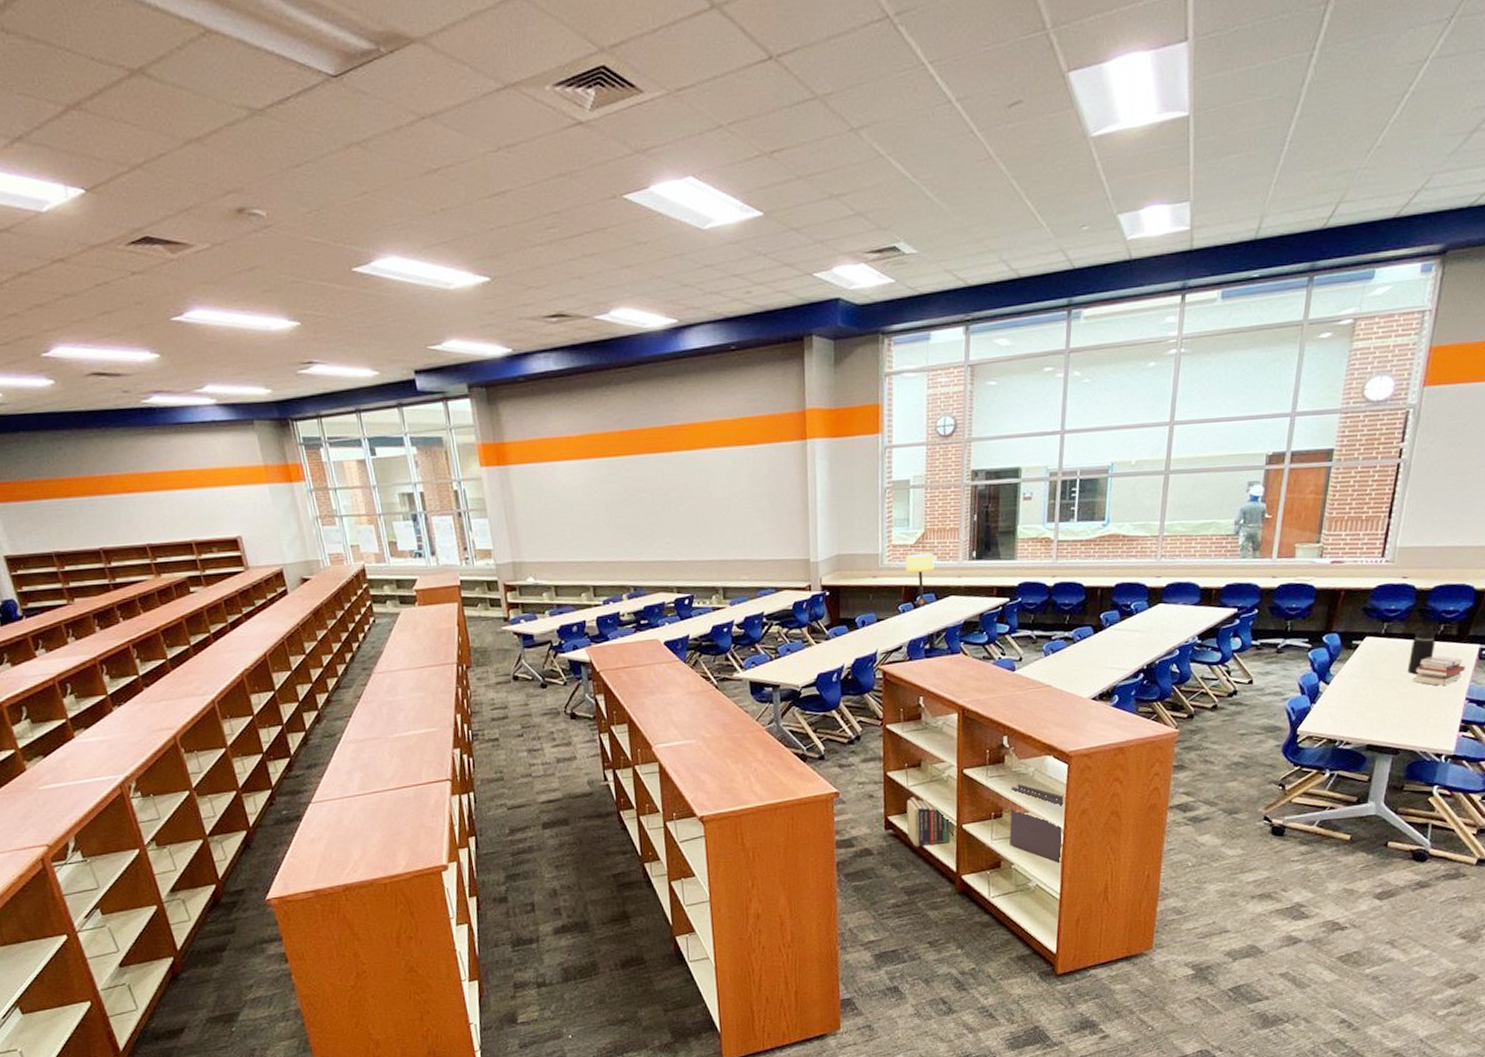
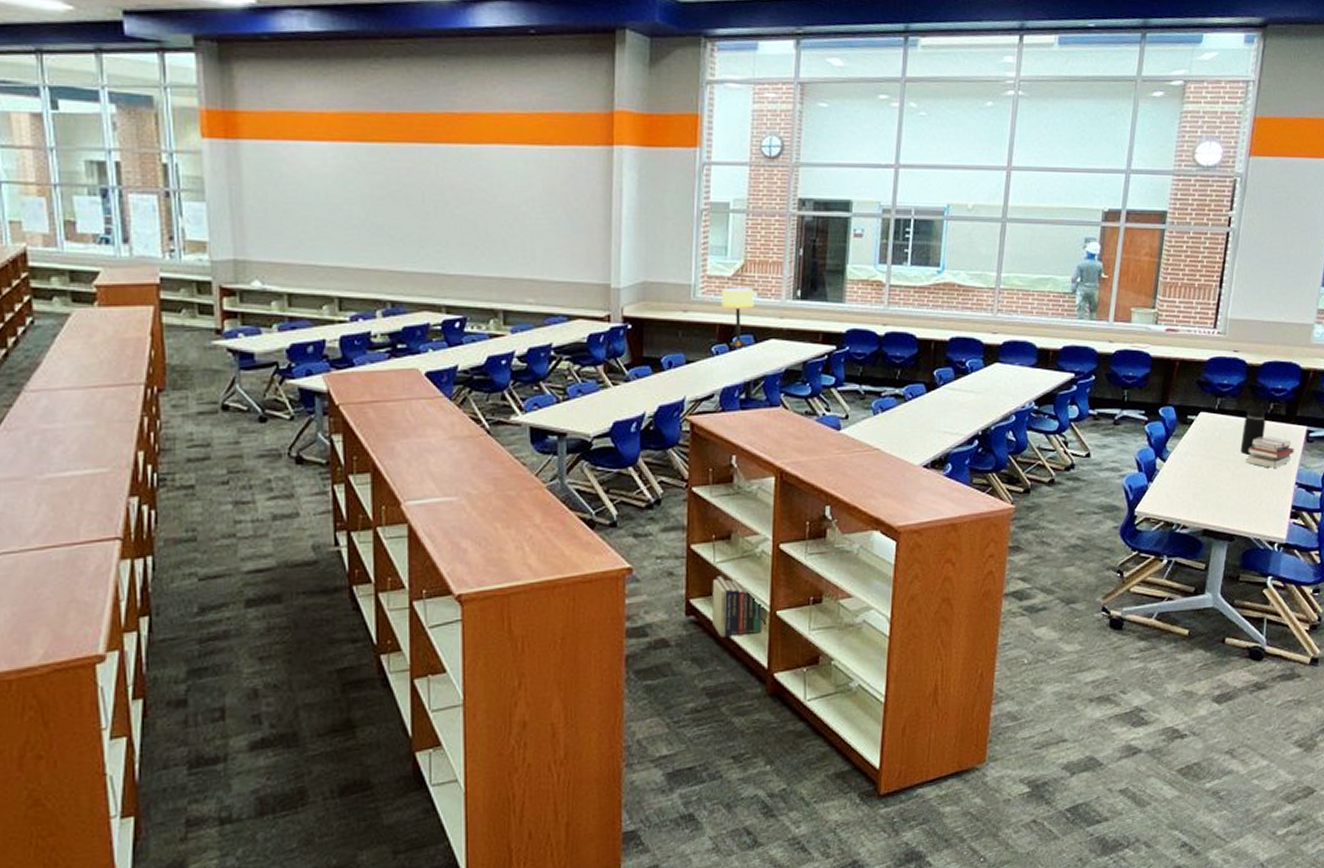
binder: present [1009,783,1064,863] -> none [830,562,891,659]

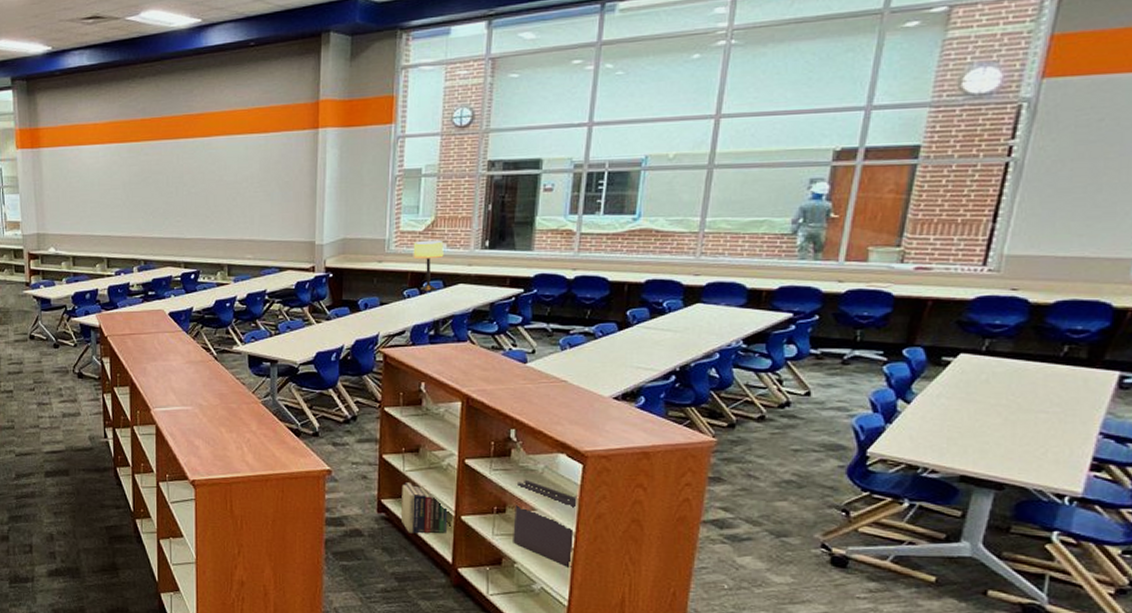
binder: none [830,562,891,659] -> present [513,479,577,567]
water bottle: present [1240,403,1266,455] -> none [1017,346,1057,400]
books: present [1245,436,1294,468] -> none [1024,381,1099,415]

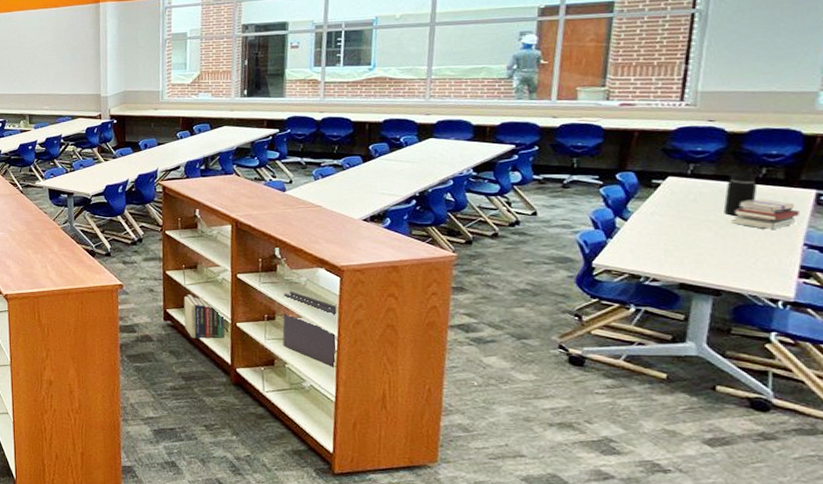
table lamp: present [413,240,444,291] -> none [183,90,209,133]
water bottle: none [1017,346,1057,400] -> present [722,168,758,216]
books: none [1024,381,1099,415] -> present [731,199,800,229]

